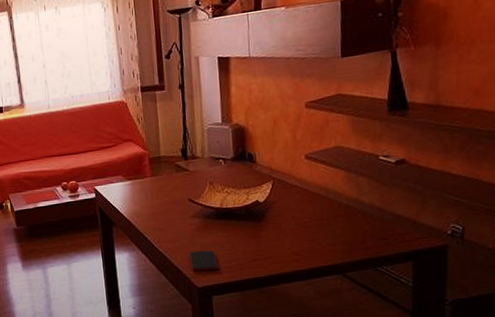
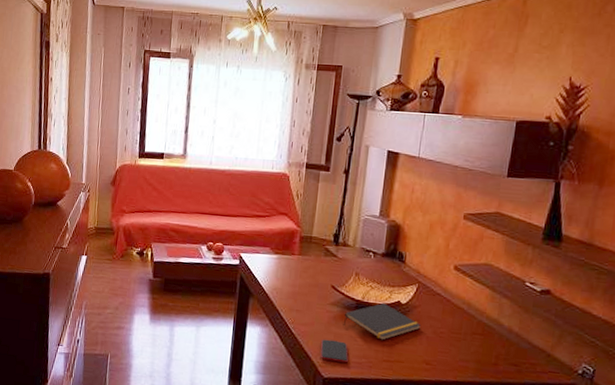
notepad: none [206,205,284,241] -> present [343,303,422,340]

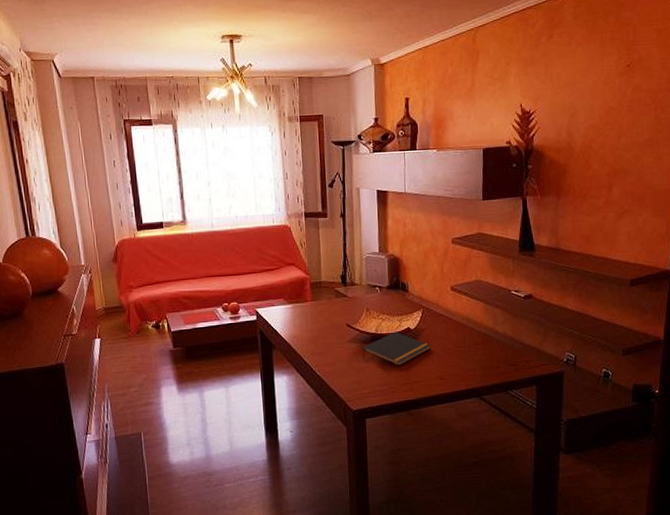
smartphone: present [320,339,349,363] -> none [345,374,372,394]

